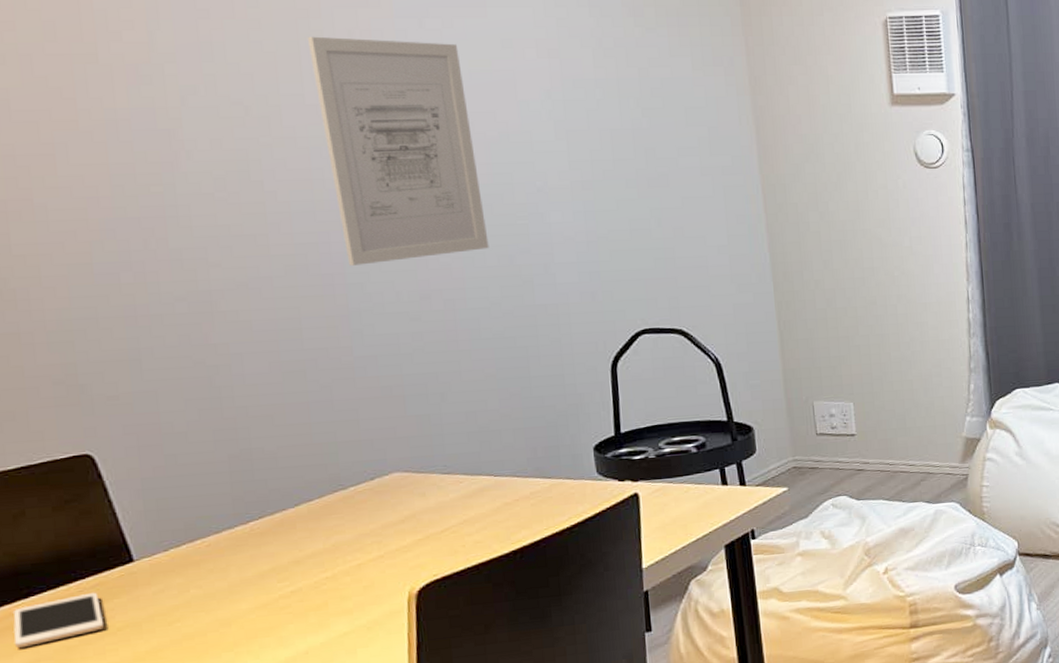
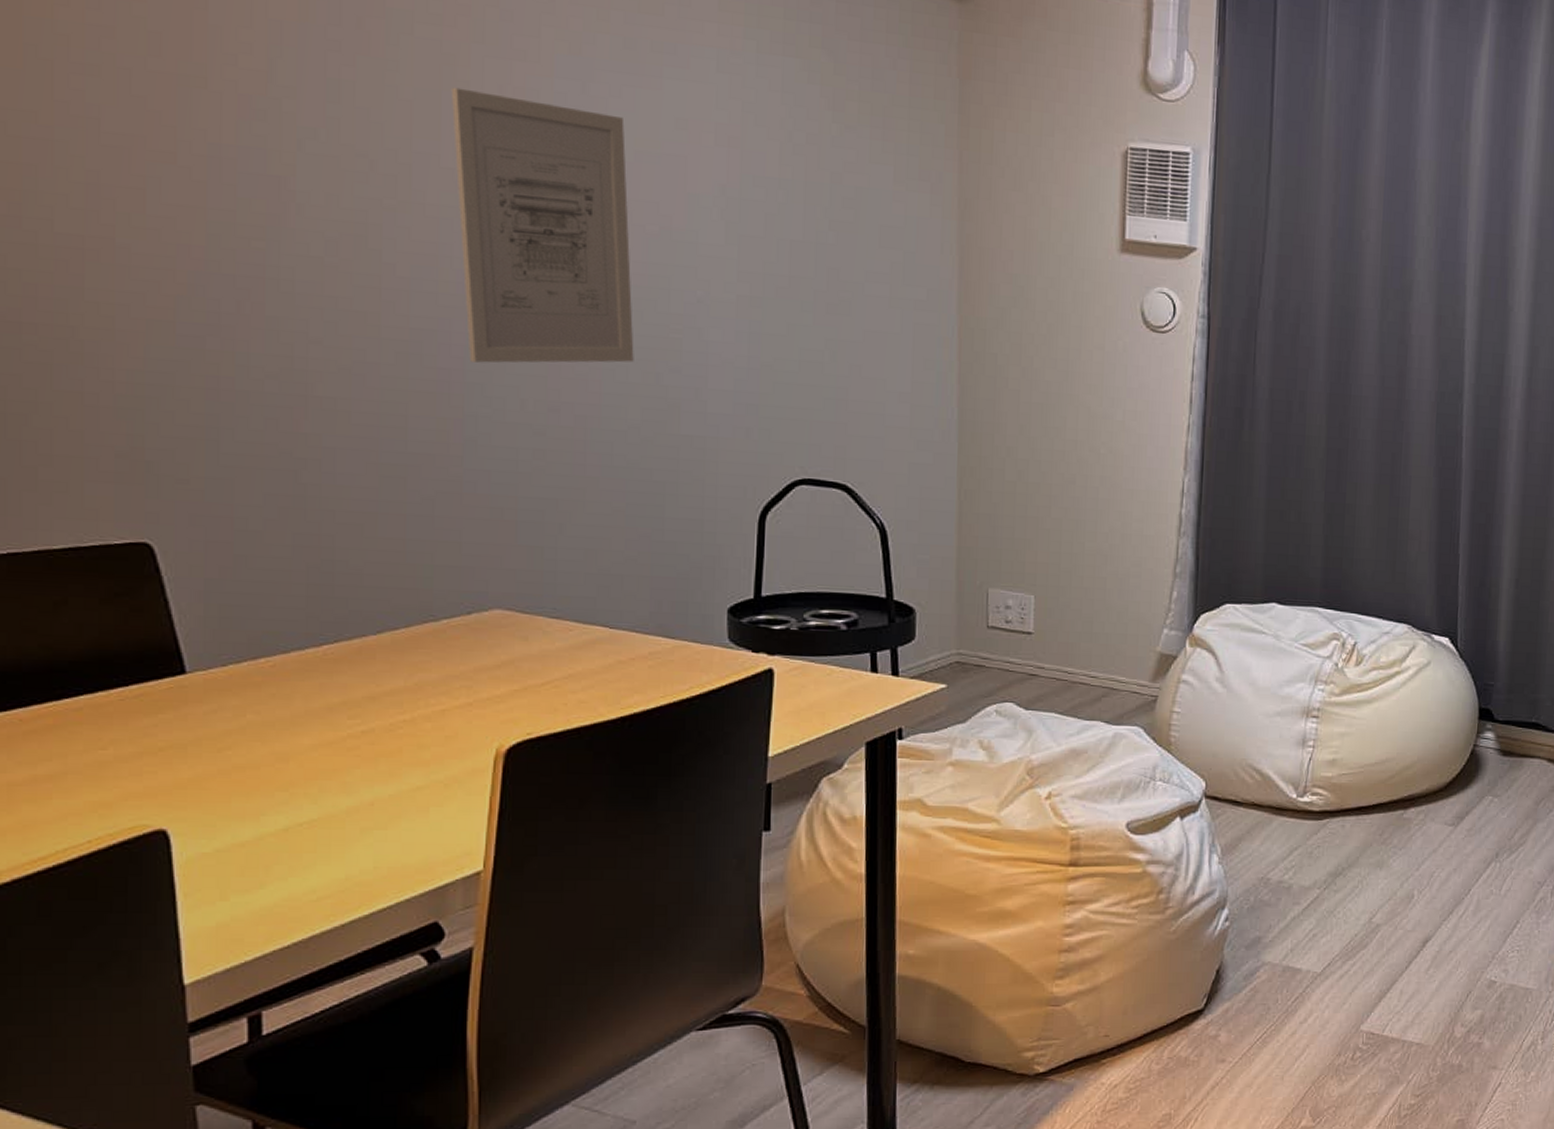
cell phone: present [12,592,105,648] -> none [39,703,145,756]

